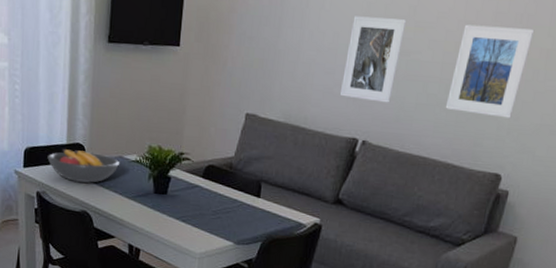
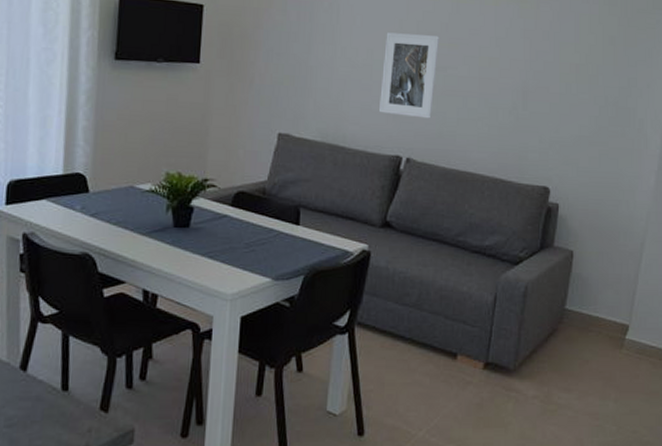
fruit bowl: present [47,149,120,183] -> none [37,180,131,219]
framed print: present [445,24,535,118] -> none [487,41,562,131]

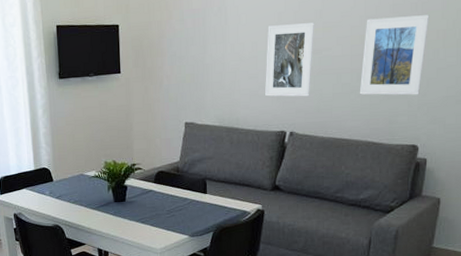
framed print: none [487,41,562,131] -> present [359,15,430,96]

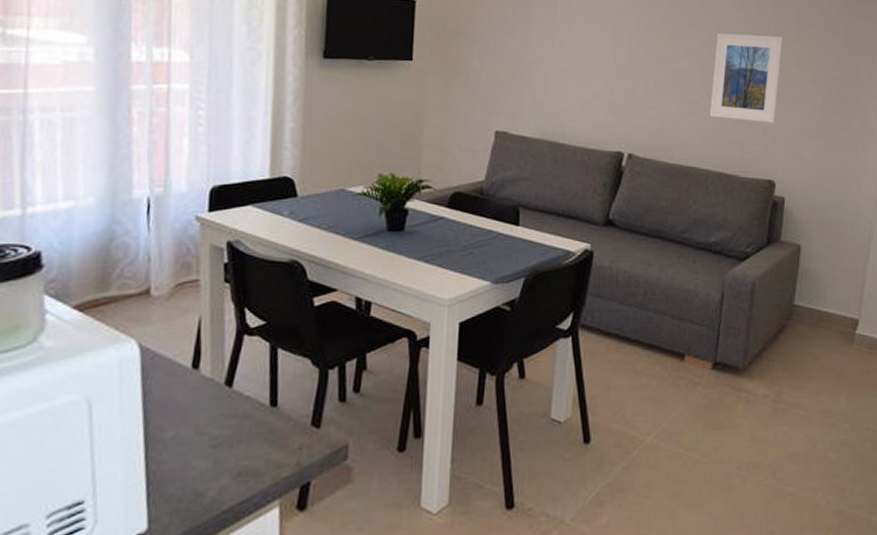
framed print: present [265,23,315,97] -> none [600,26,660,113]

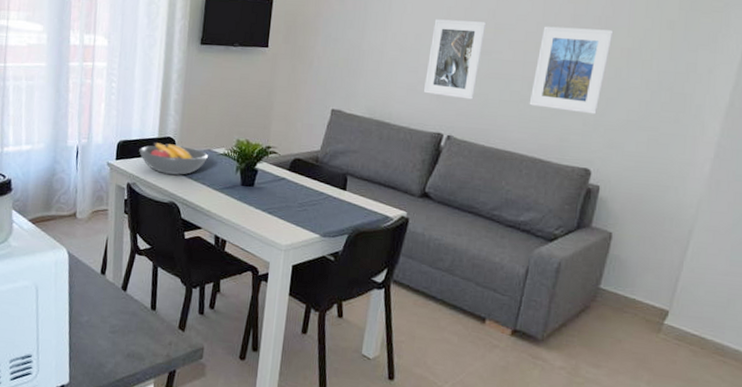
fruit bowl: none [242,185,342,224] -> present [139,142,209,175]
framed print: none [600,26,660,113] -> present [424,19,487,100]

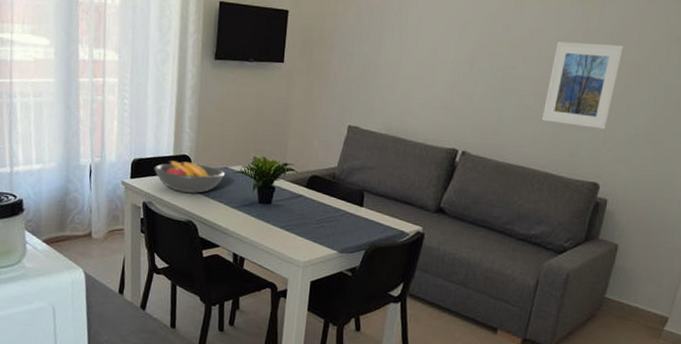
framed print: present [424,19,487,100] -> none [440,34,502,115]

